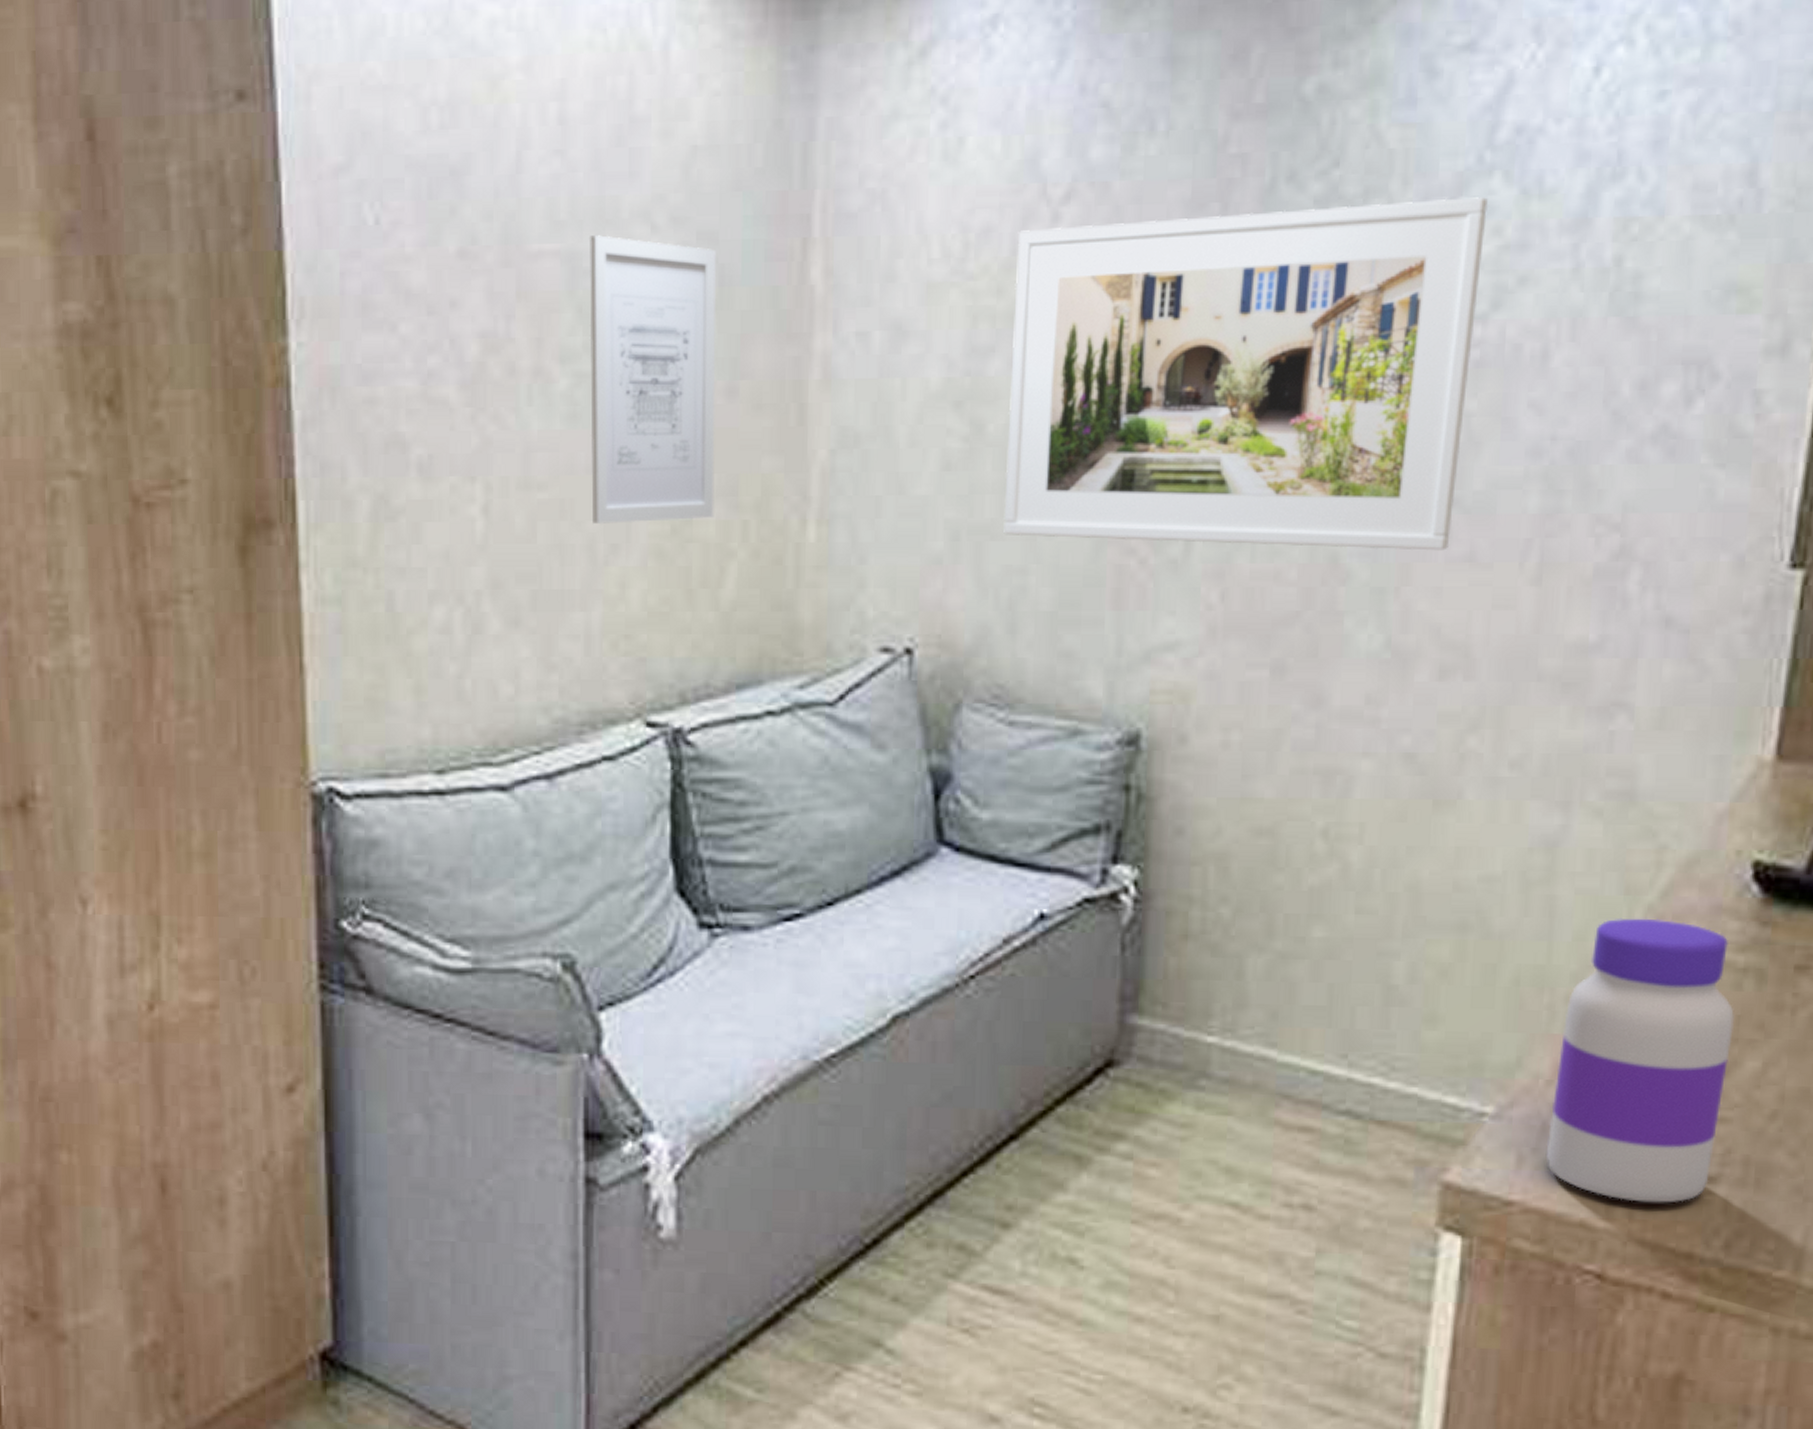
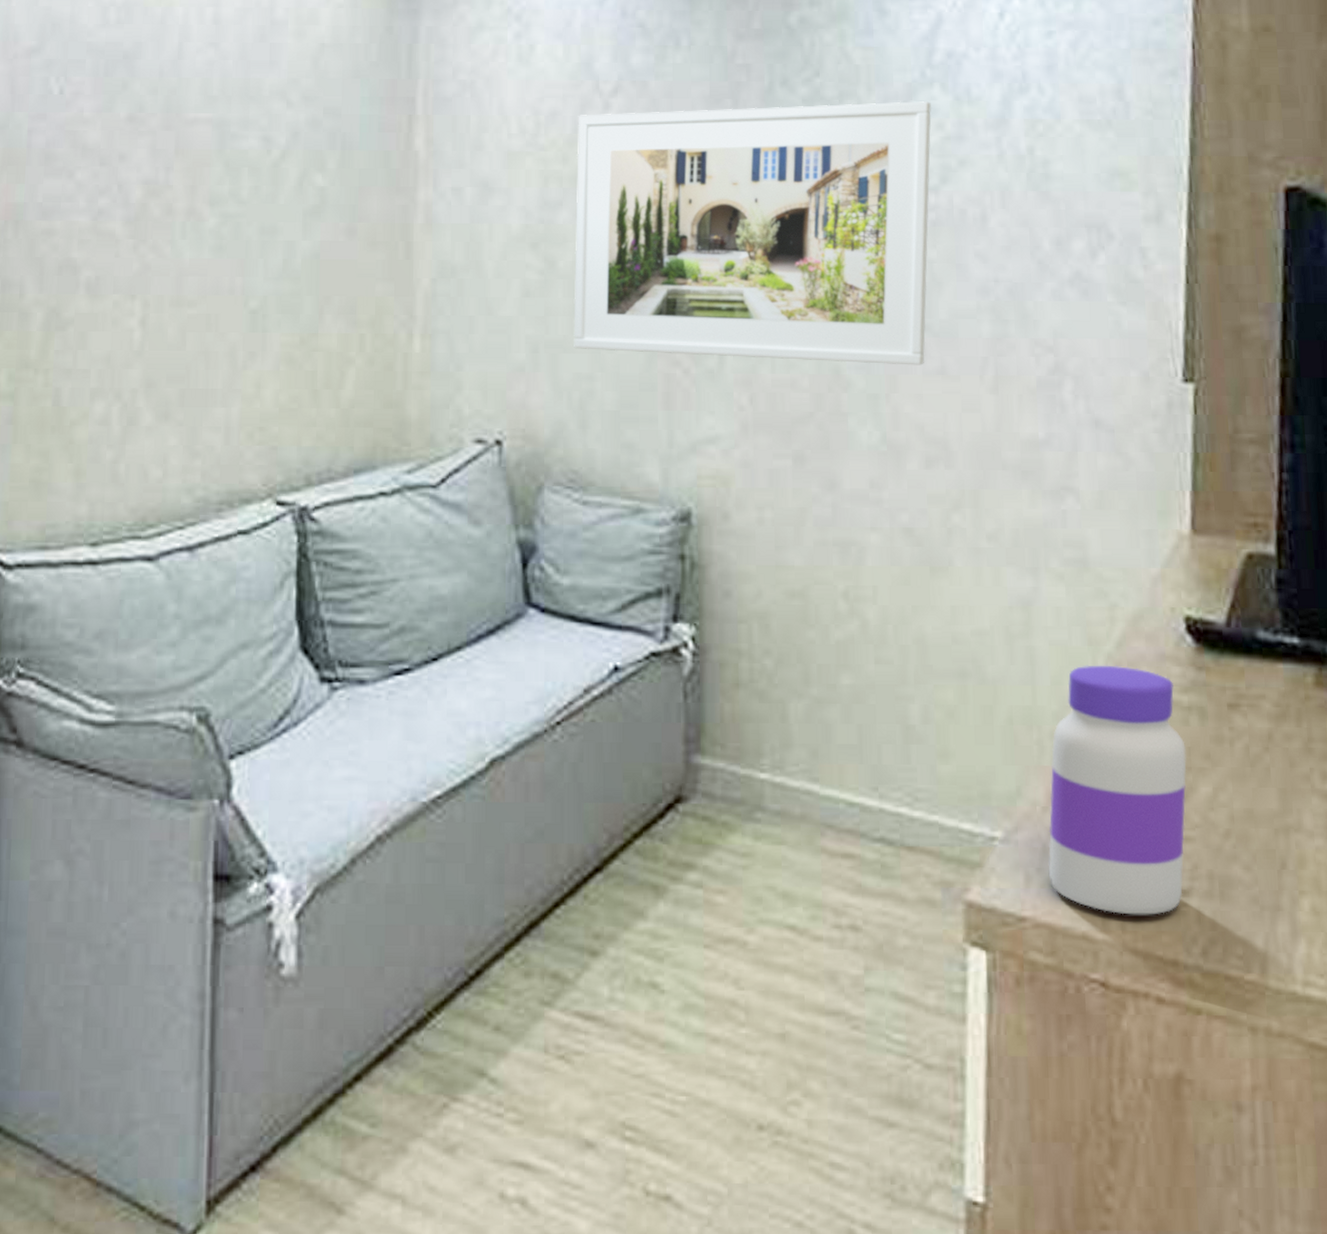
wall art: present [589,235,716,524] -> none [233,108,339,335]

